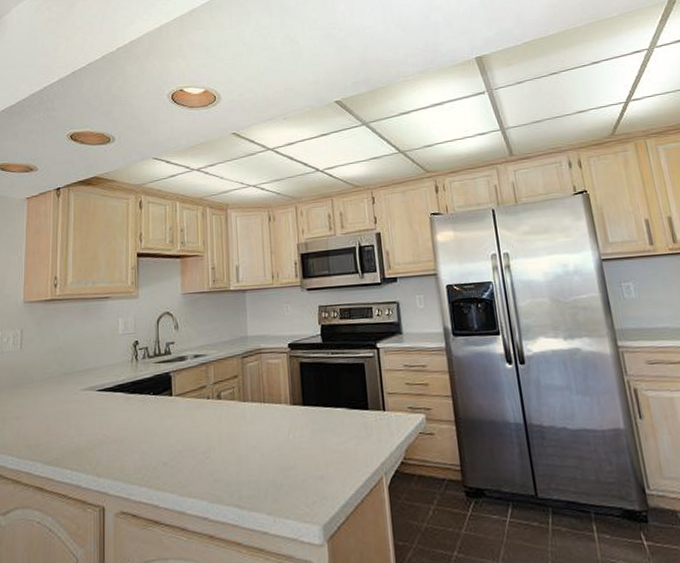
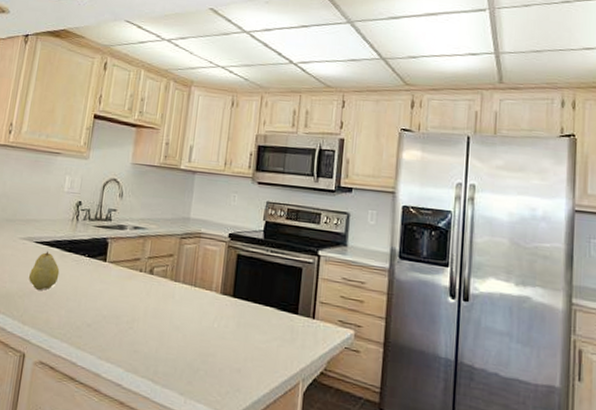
fruit: none [96,397,127,438] -> present [28,251,60,290]

